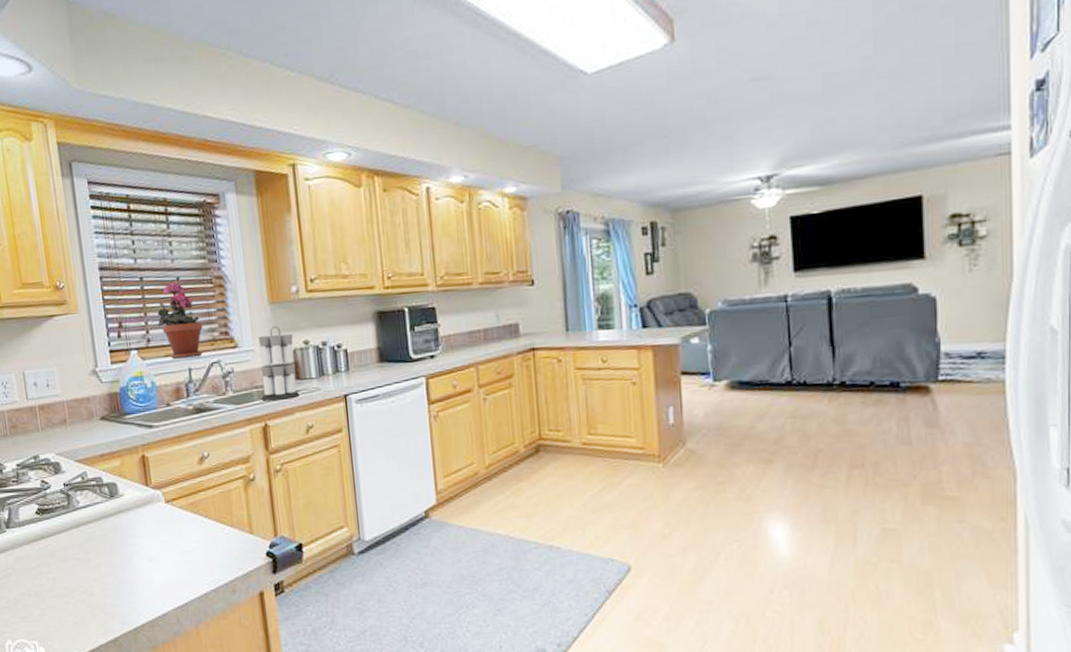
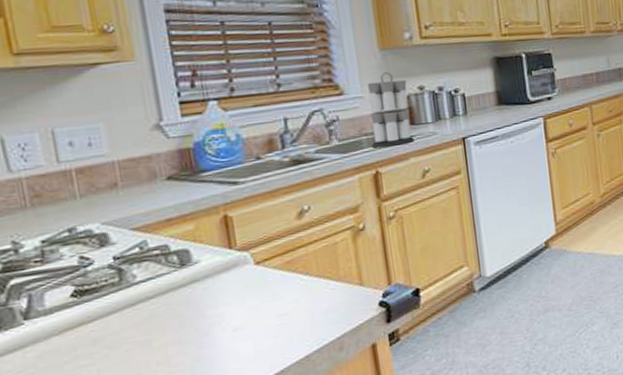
potted plant: present [157,282,203,360] -> none [243,27,302,110]

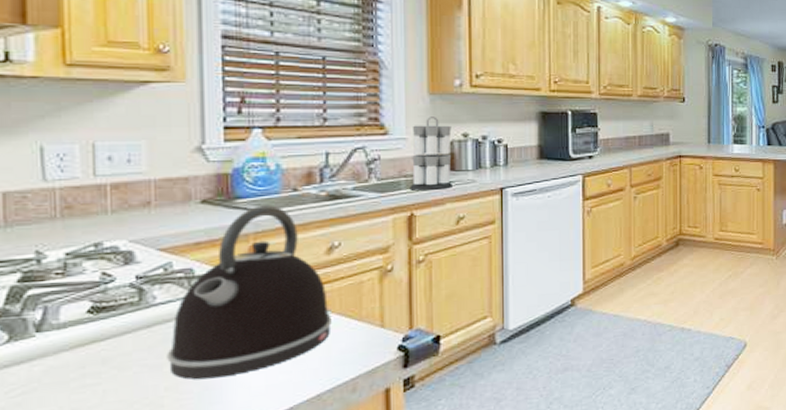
kettle: none [154,175,312,352] -> present [167,205,333,379]

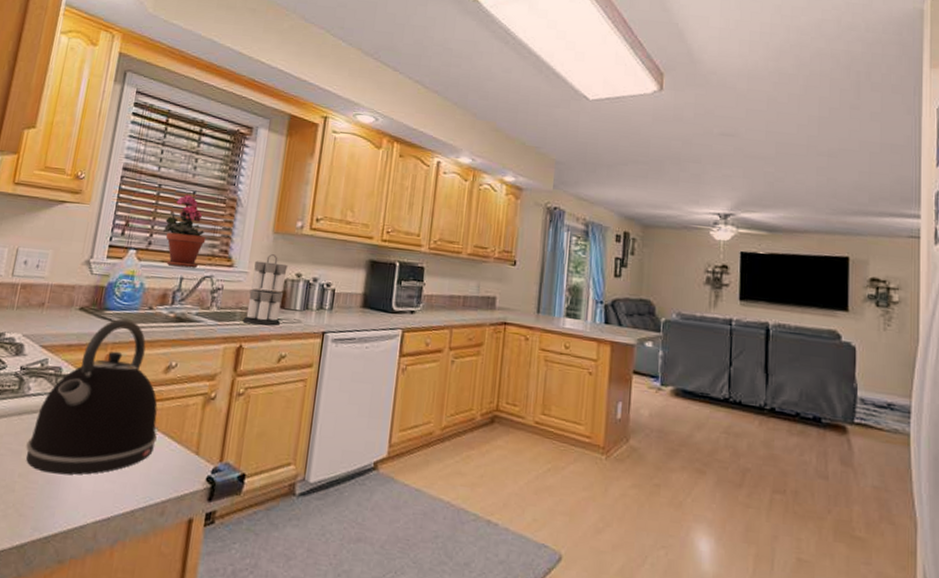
potted plant: none [292,61,349,143] -> present [162,195,206,269]

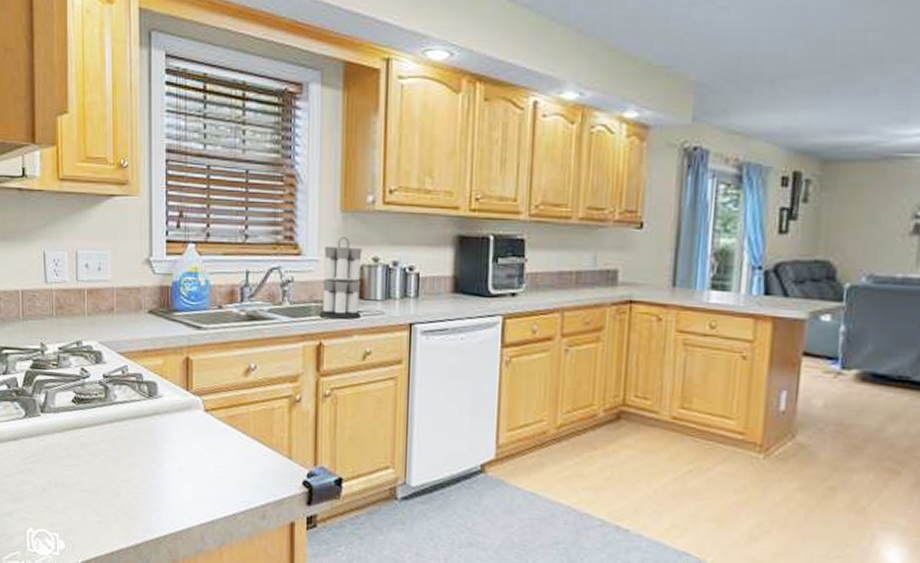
kettle: present [26,318,158,475] -> none [123,320,248,480]
potted plant: present [162,195,206,269] -> none [219,175,267,260]

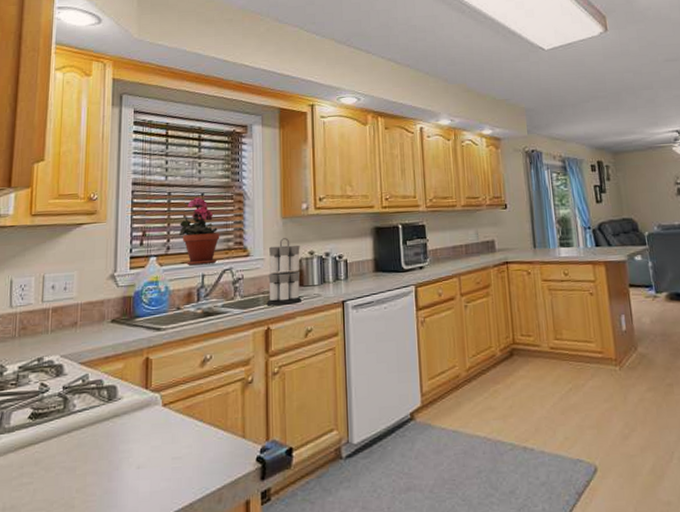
potted plant: none [219,175,267,260] -> present [178,197,220,267]

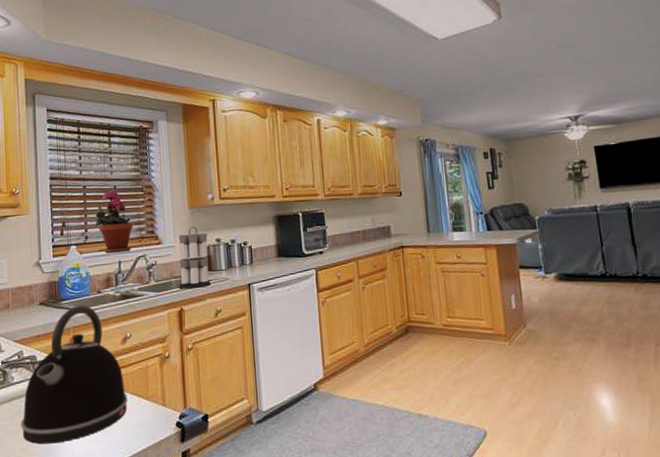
kettle: none [79,322,204,483] -> present [21,305,129,444]

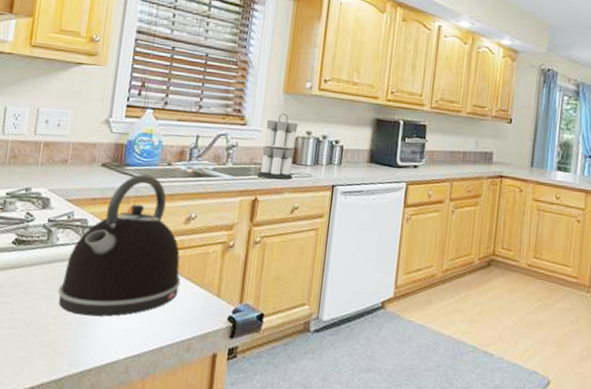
potted plant: present [95,190,133,254] -> none [178,57,220,127]

